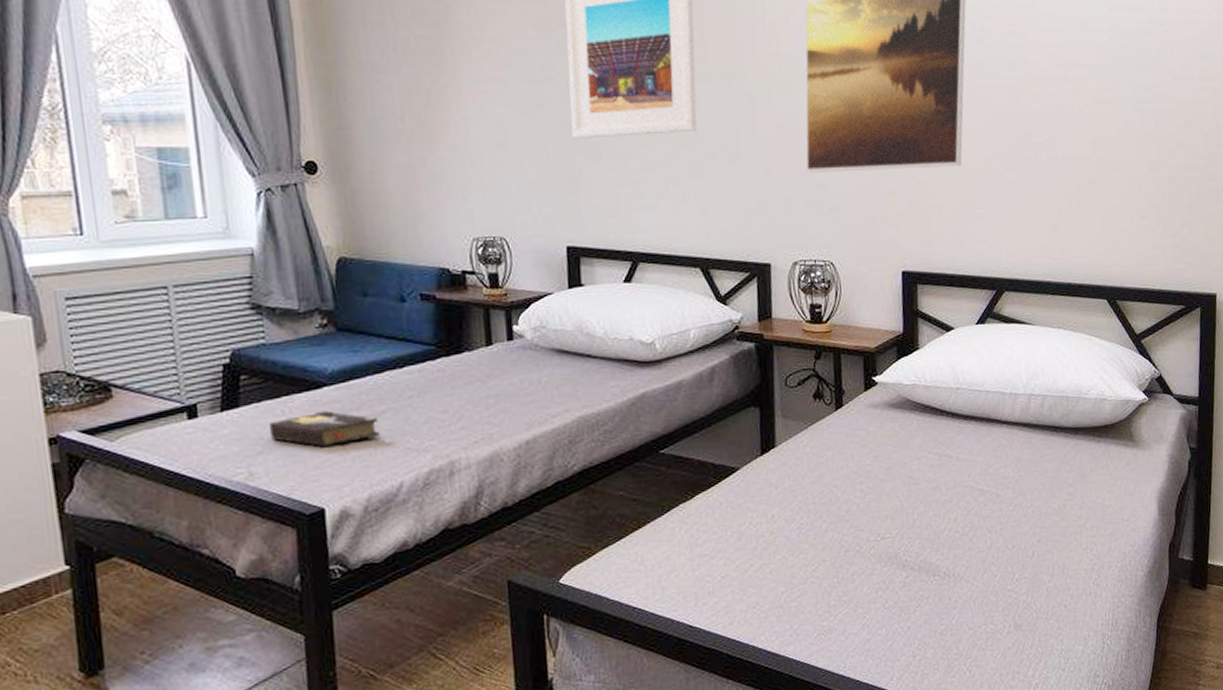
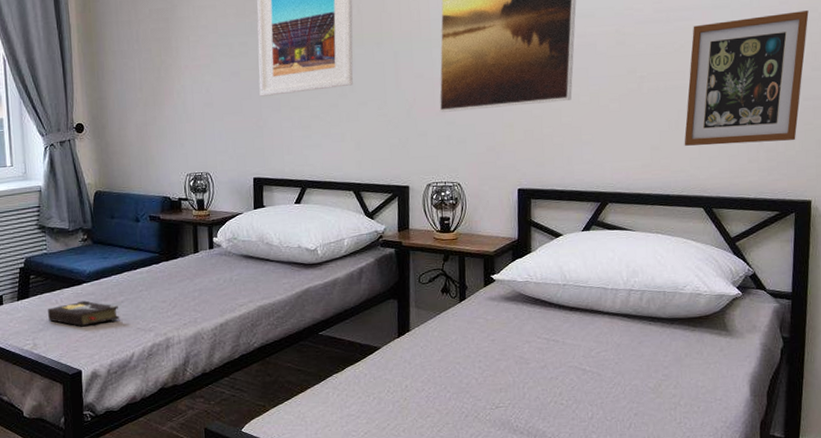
picture frame: none [1085,79,1211,228] -> present [684,11,809,146]

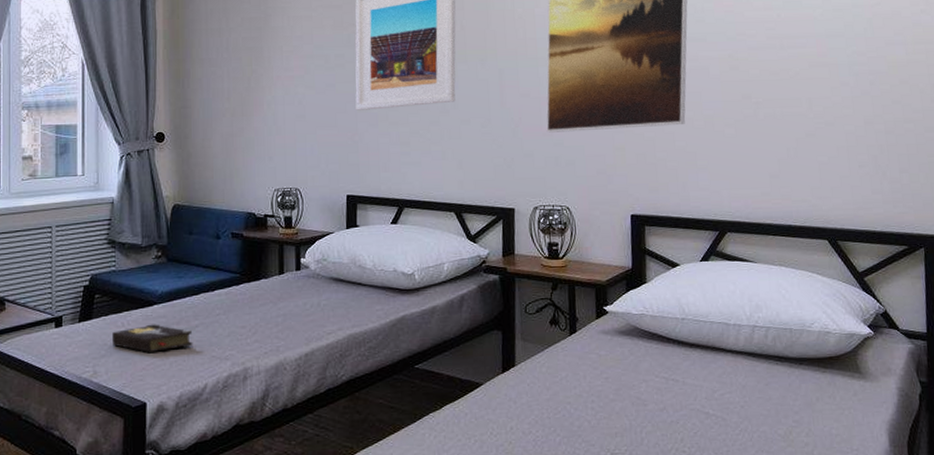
picture frame: present [684,11,809,146] -> none [804,42,925,175]

